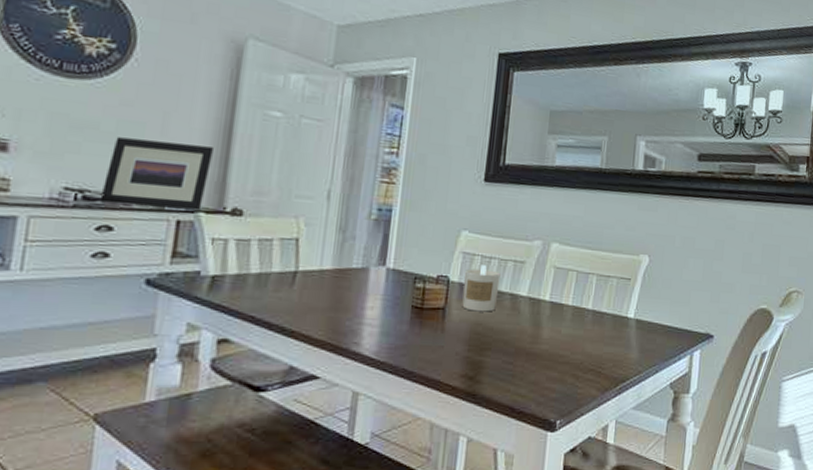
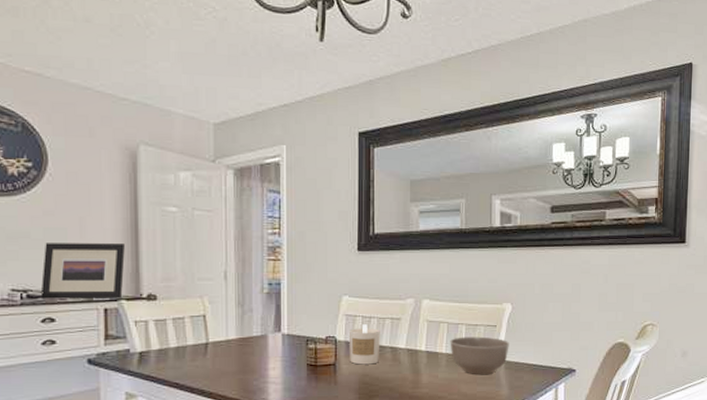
bowl: none [577,288,644,335] -> present [450,336,509,376]

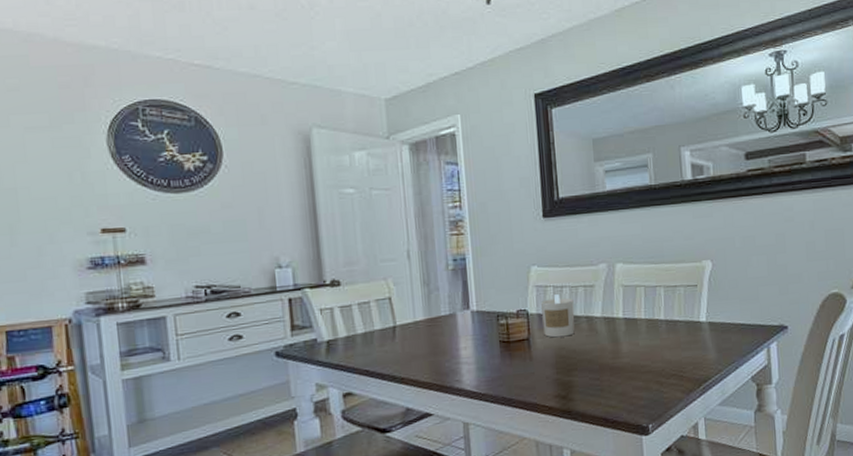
picture frame: present [40,243,125,299] -> none [224,230,306,294]
bowl: present [450,336,509,376] -> none [648,298,713,340]

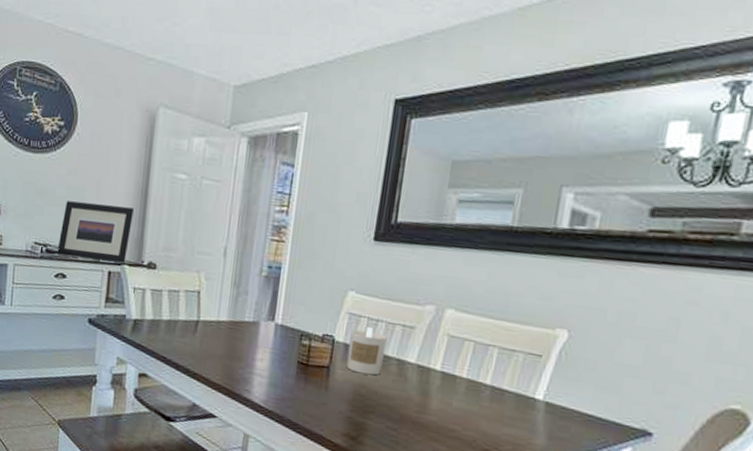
picture frame: none [224,230,306,294] -> present [57,201,134,263]

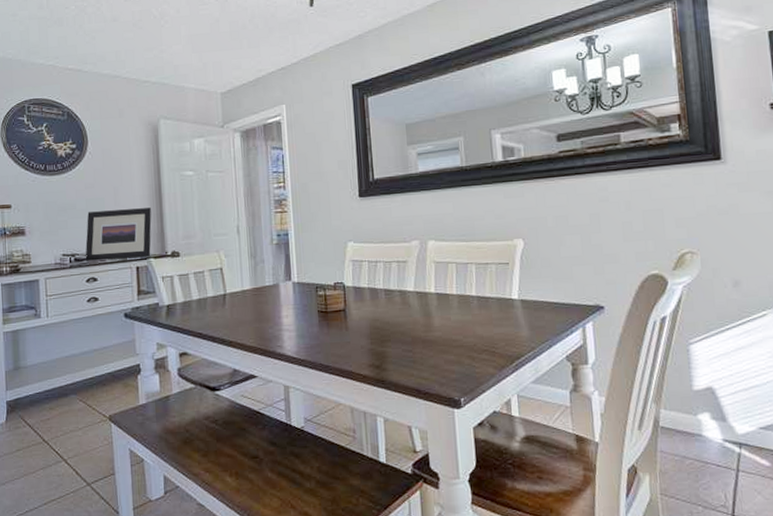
candle: present [346,327,388,376] -> none [357,269,389,310]

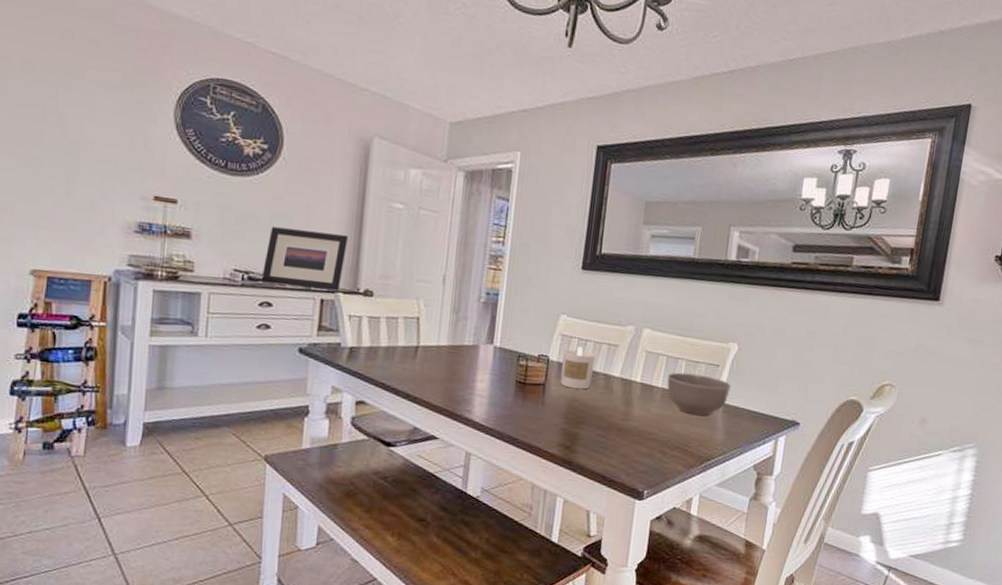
candle: none [357,269,389,310] -> present [560,347,596,390]
bowl: none [460,275,525,317] -> present [667,372,731,417]

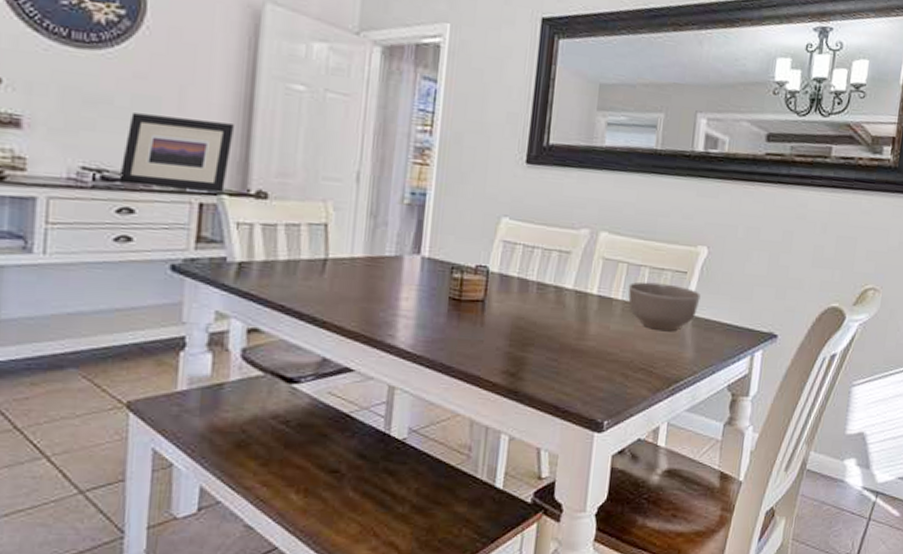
candle: present [560,347,596,390] -> none [502,255,544,306]

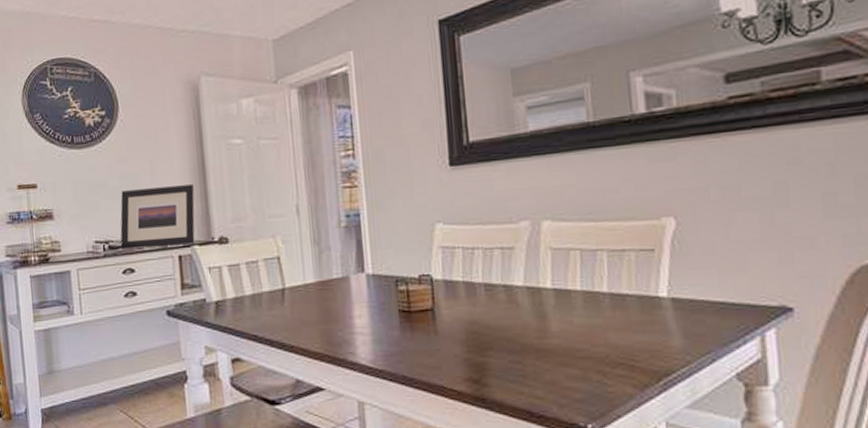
bowl: present [628,281,701,332] -> none [586,265,678,320]

